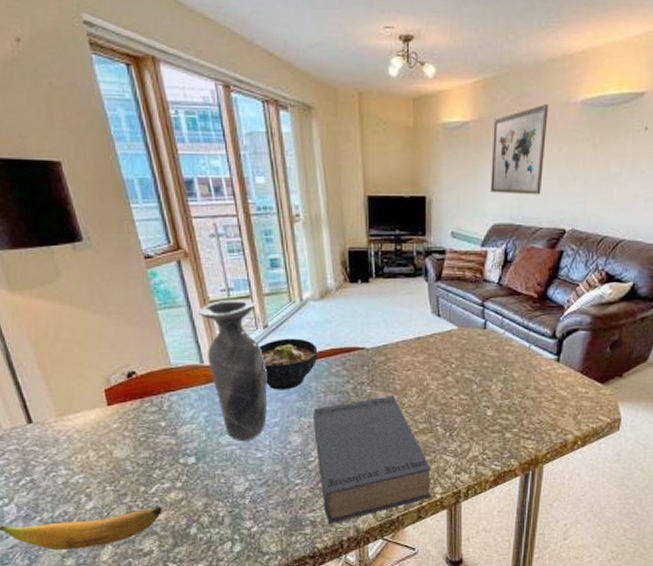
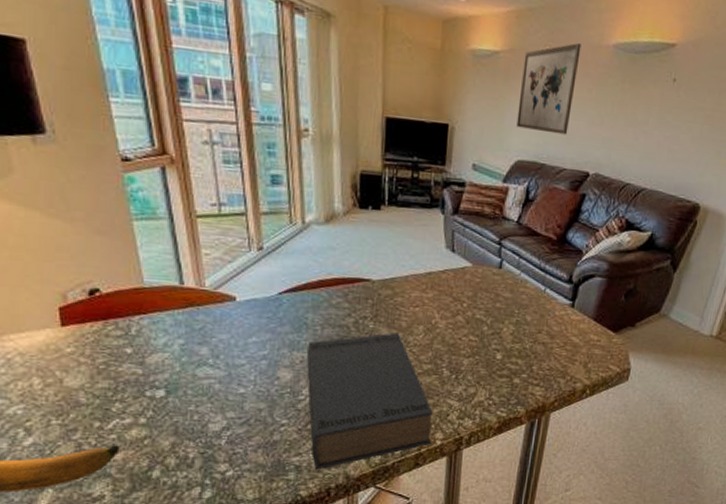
vase: present [198,299,267,441] -> none [182,215,258,374]
bowl: present [259,338,318,390] -> none [250,263,318,320]

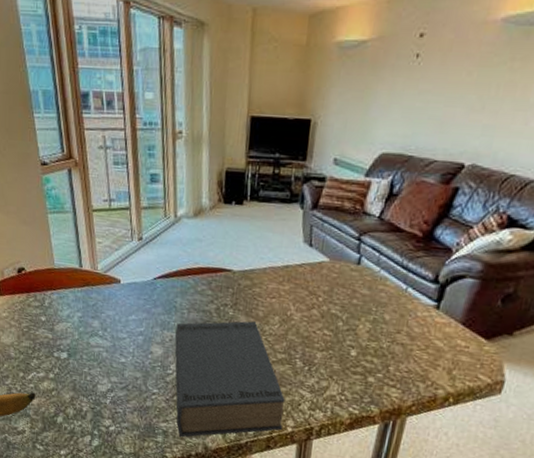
wall art: present [516,42,581,135] -> none [382,20,462,124]

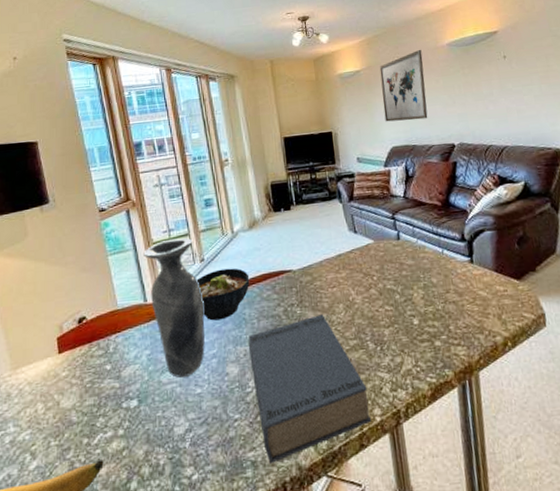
vase: none [82,209,138,346] -> present [143,238,205,378]
bowl: none [132,252,187,302] -> present [196,268,250,321]
wall art: none [382,20,462,124] -> present [379,49,428,122]

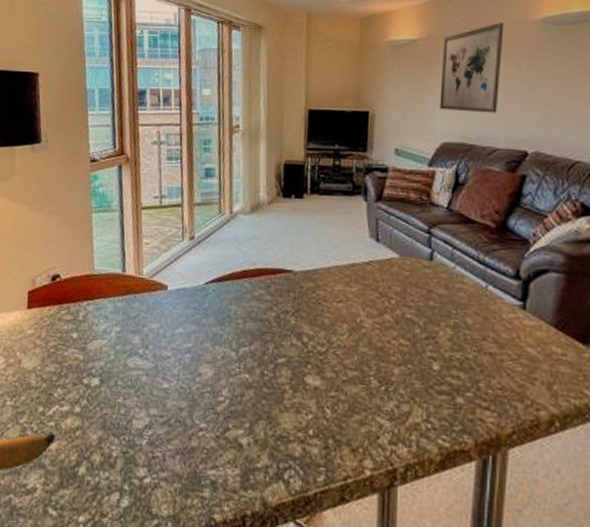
vase: present [143,238,205,378] -> none [129,207,187,367]
bowl: present [196,268,250,321] -> none [182,252,242,311]
book: present [248,314,372,464] -> none [227,330,360,490]

